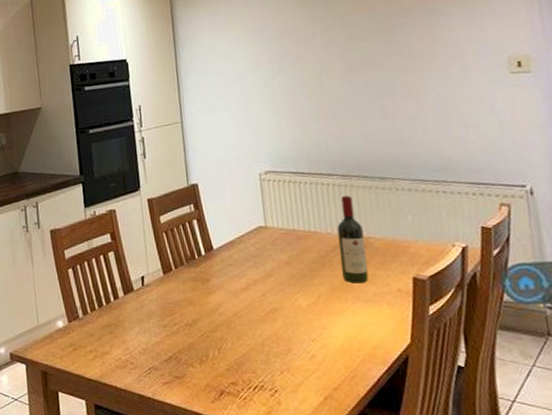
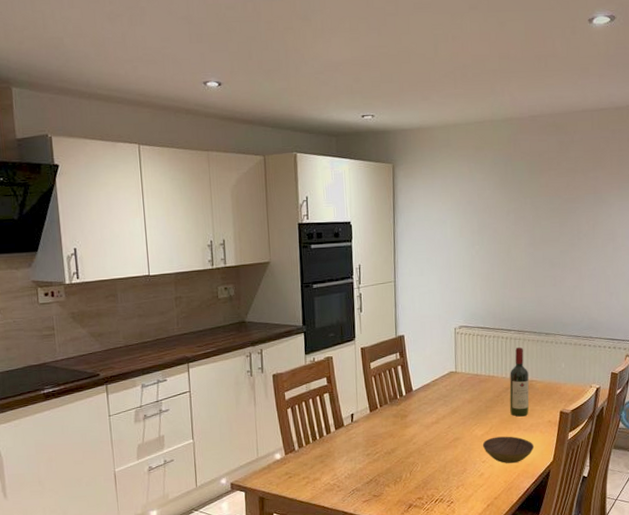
bowl: none [309,308,382,345] -> present [482,436,535,464]

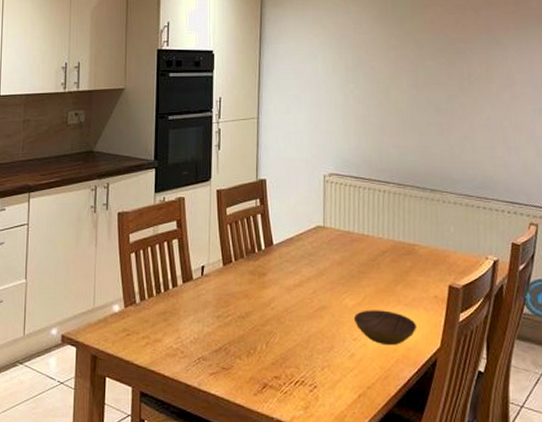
wine bottle: present [509,347,530,417] -> none [387,204,411,288]

